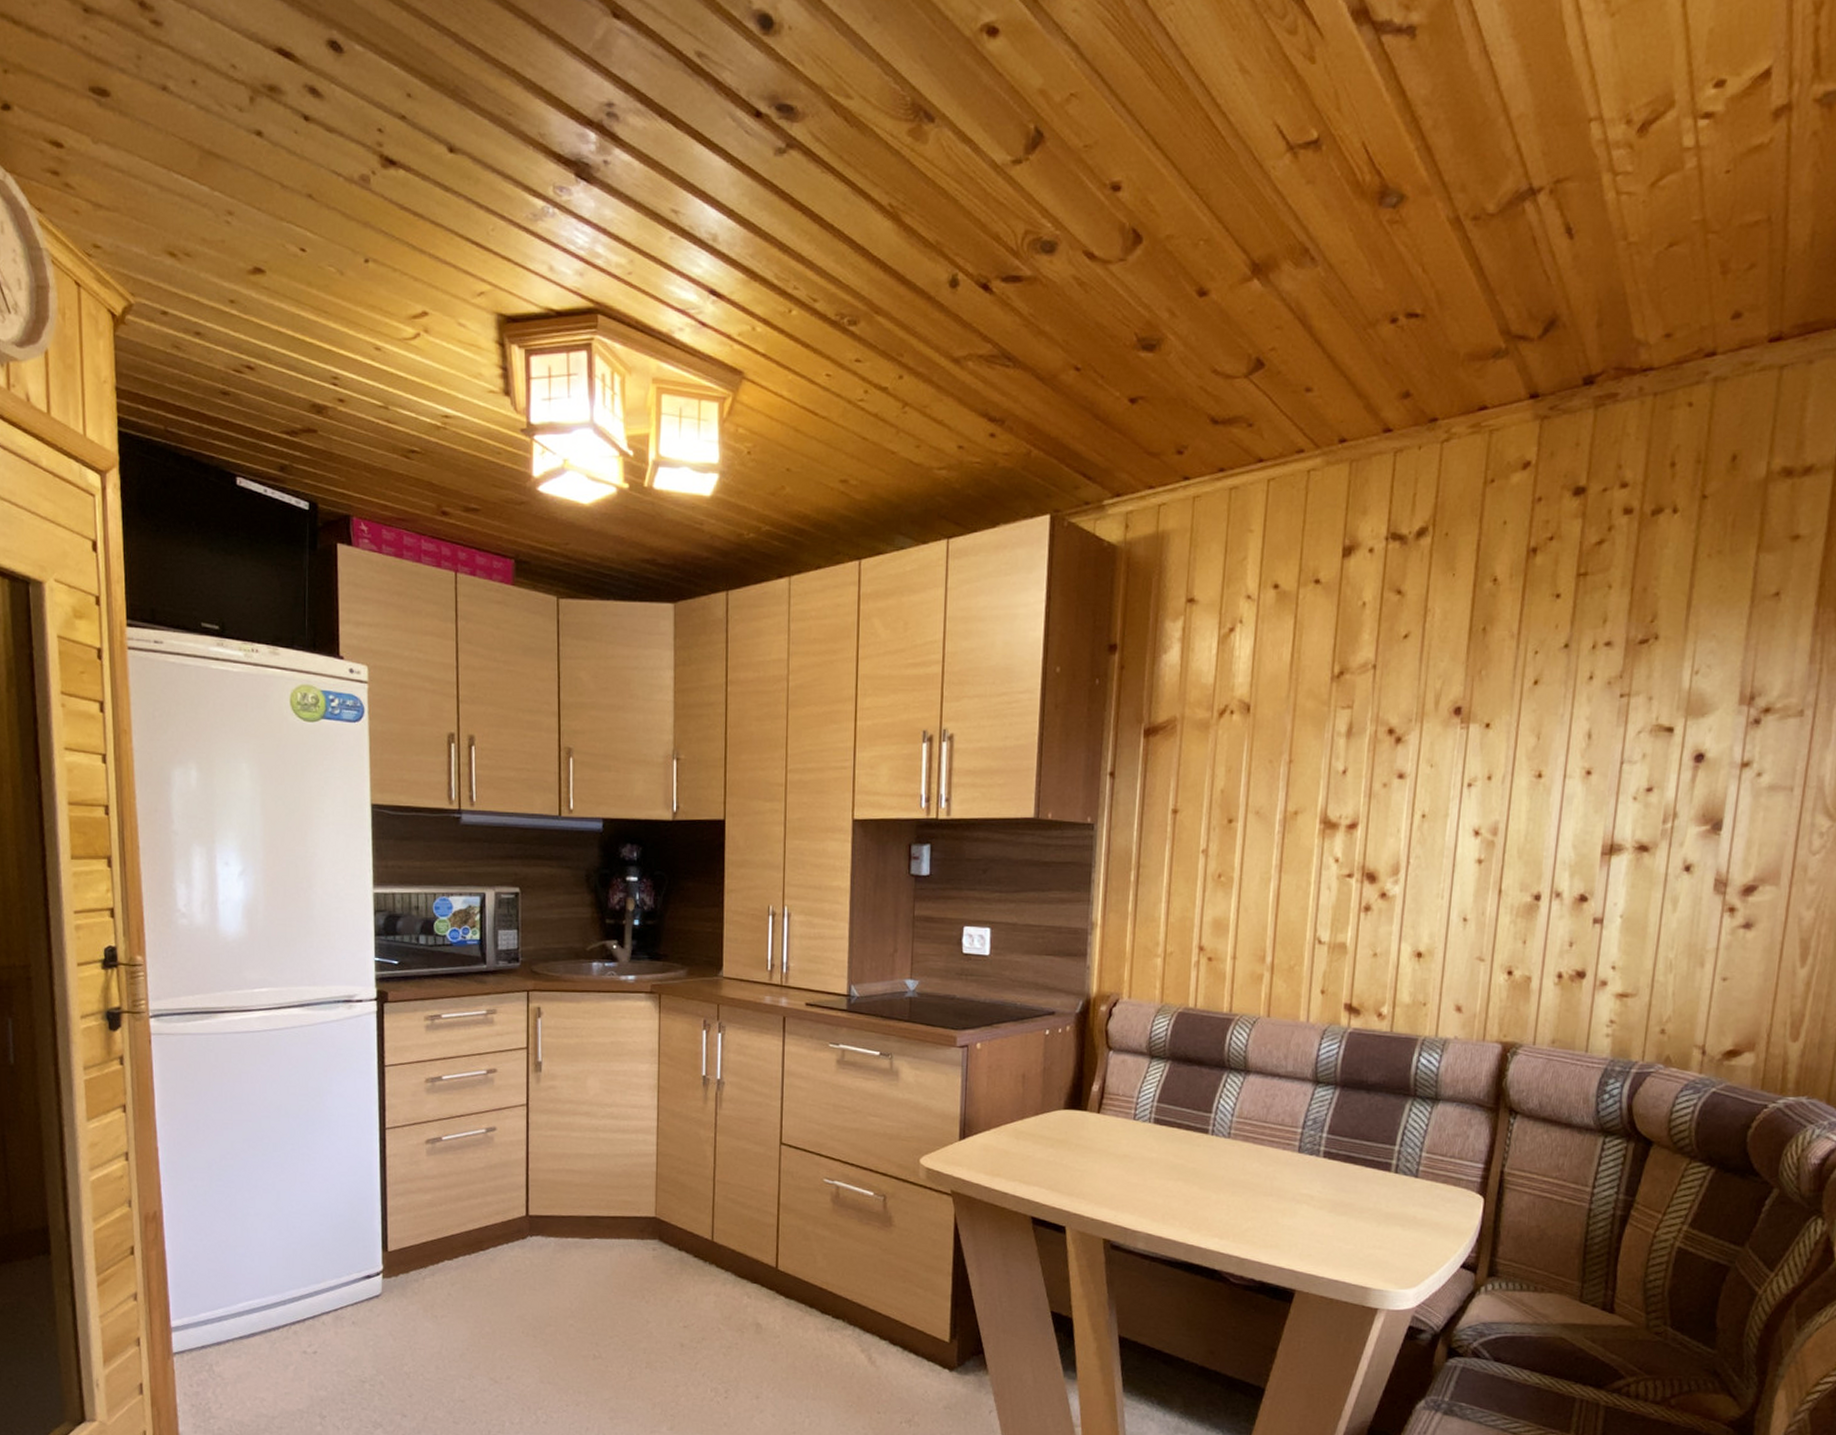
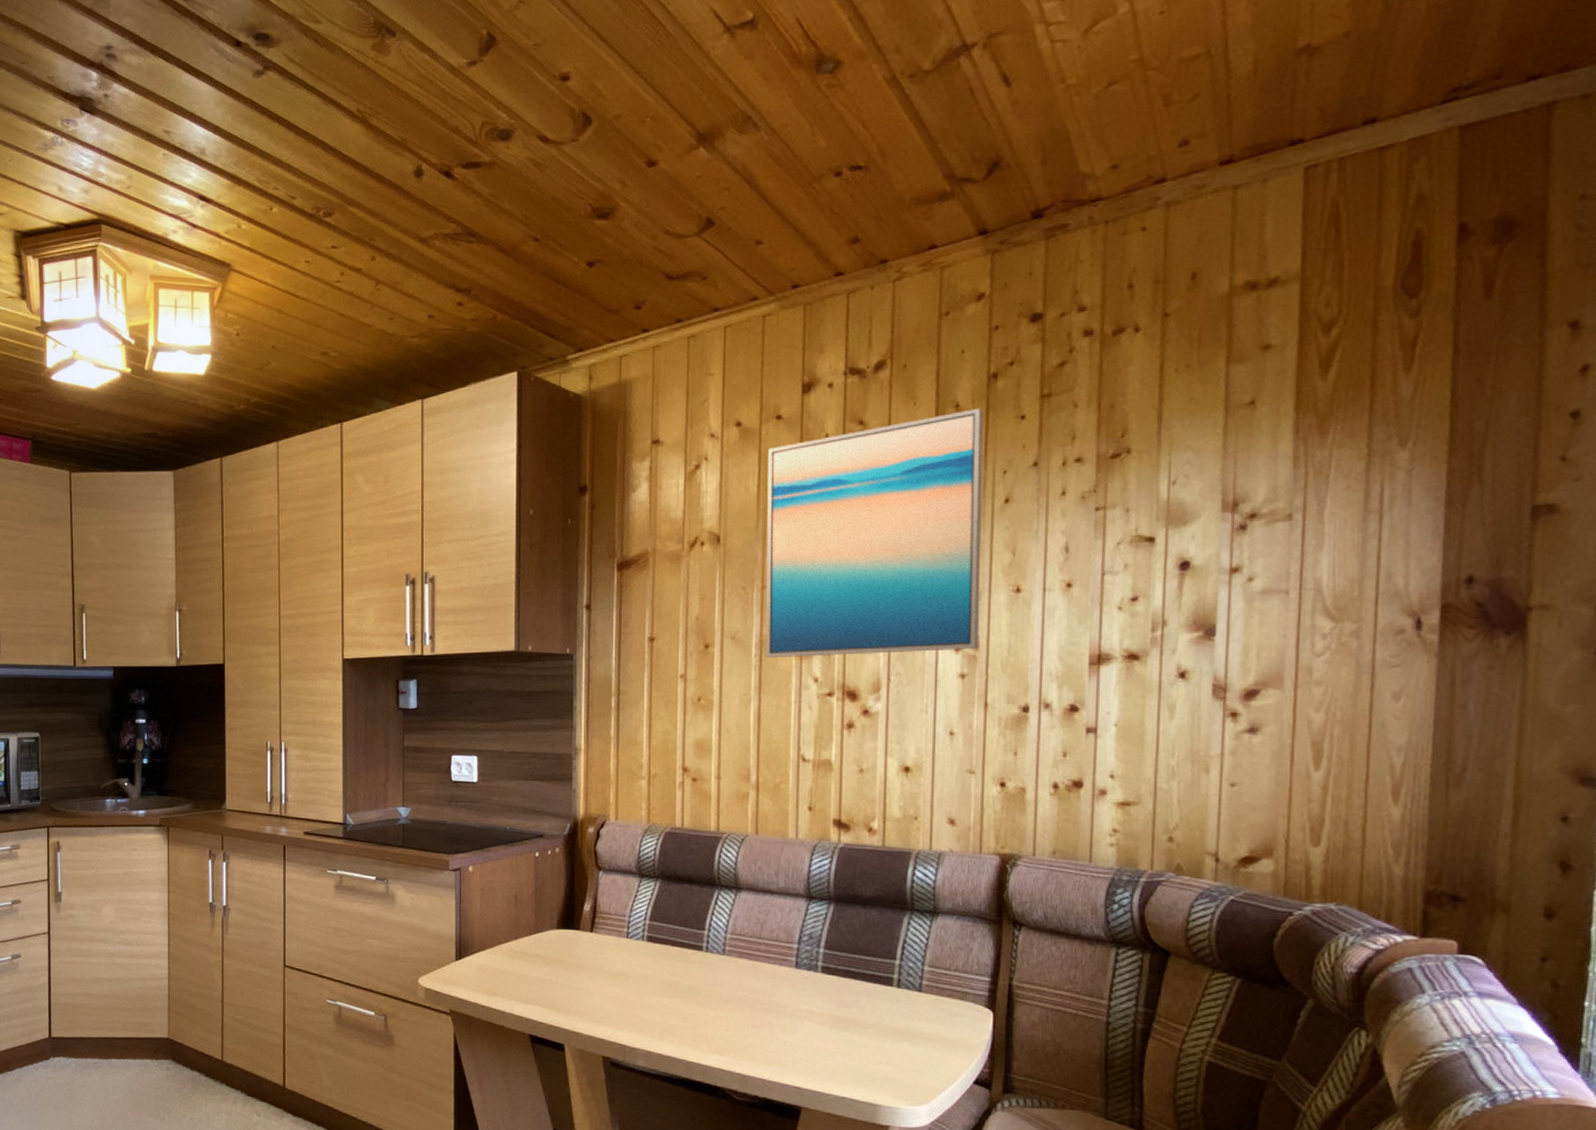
wall art: none [1288,583,1521,836] -> present [766,408,984,657]

